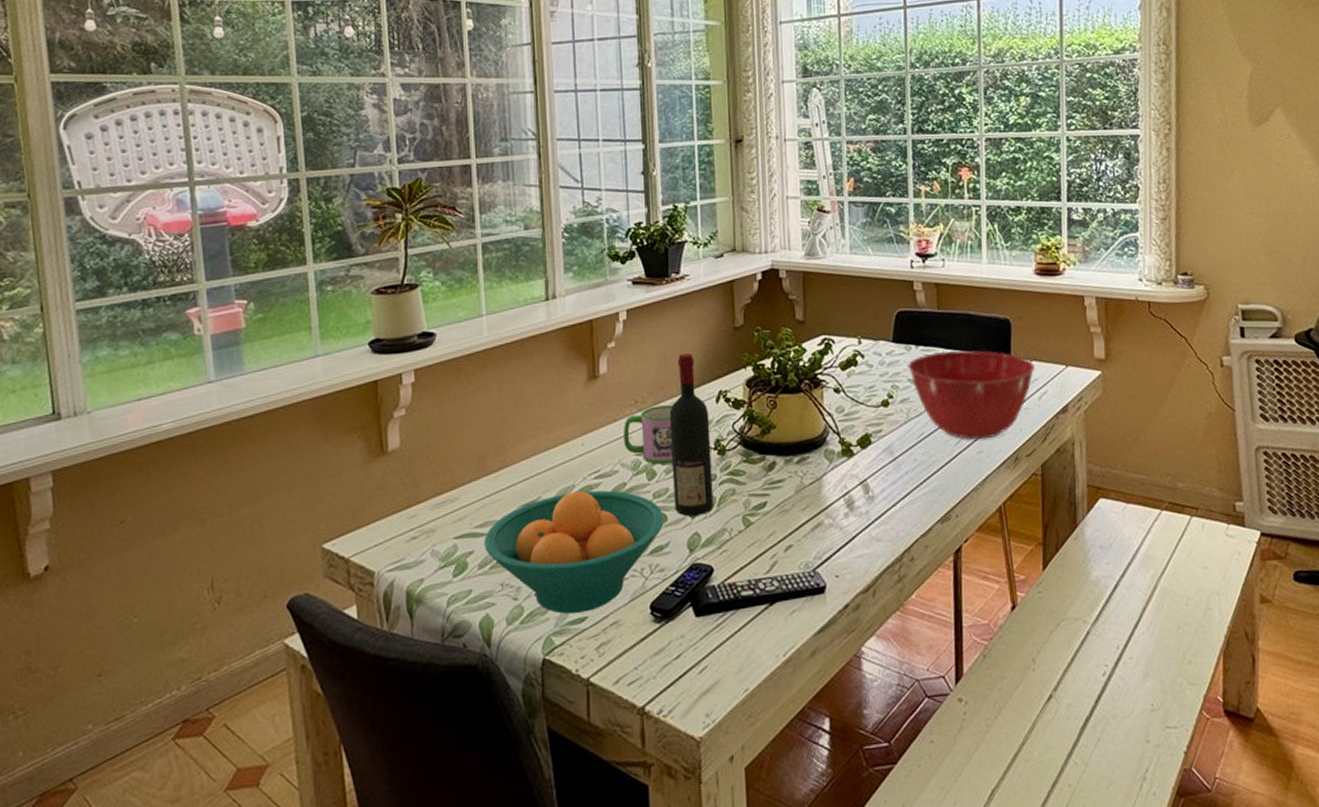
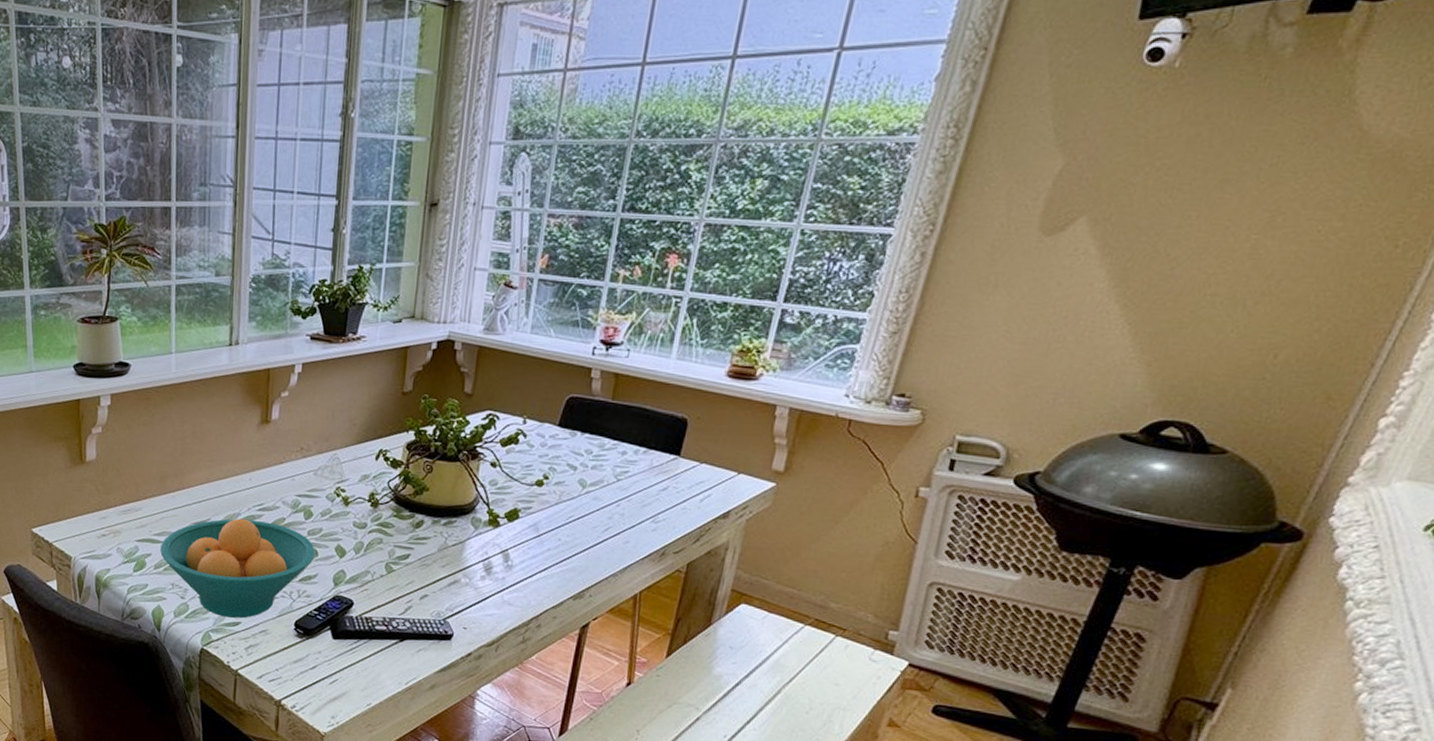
mug: present [623,405,673,465] -> none [286,455,335,508]
wine bottle: present [669,353,714,516] -> none [326,411,368,556]
mixing bowl: present [908,350,1035,440] -> none [569,441,704,531]

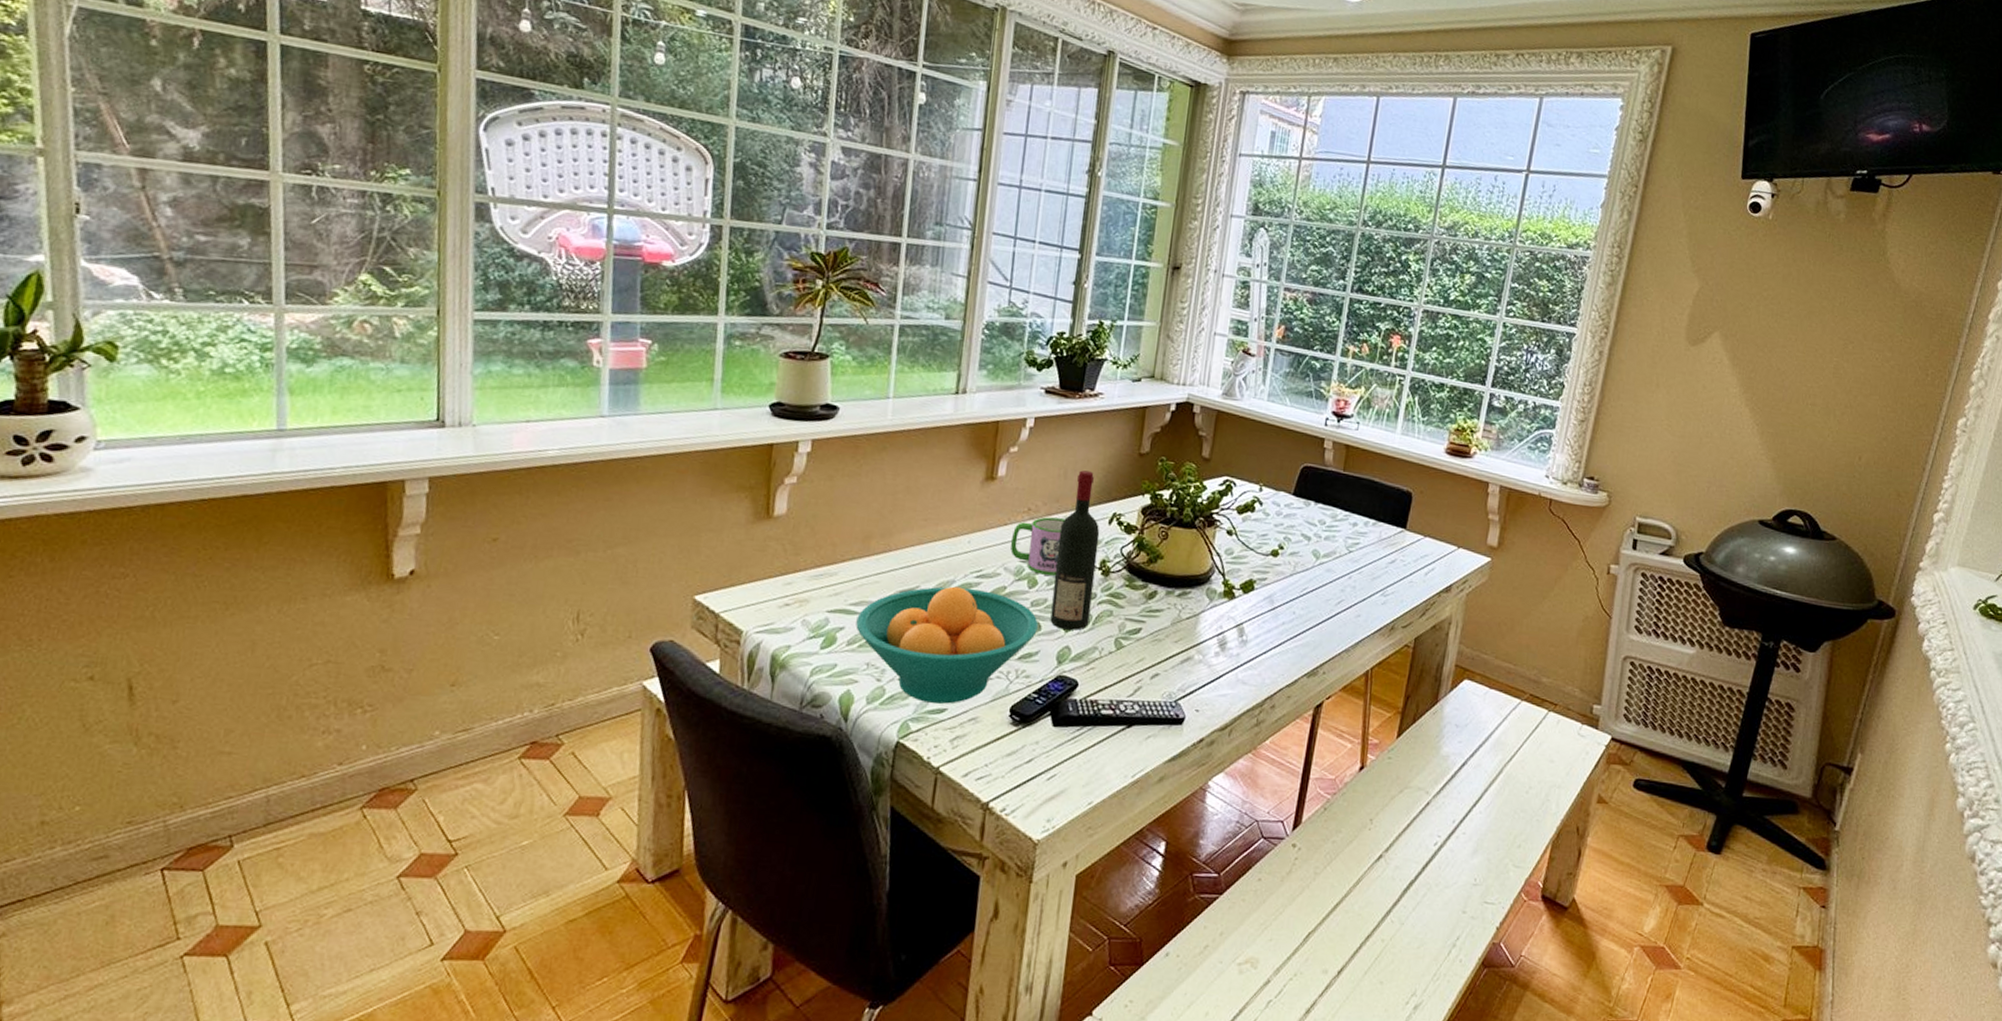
mug: none [286,455,335,508] -> present [1010,517,1066,576]
wine bottle: none [326,411,368,556] -> present [1050,470,1100,630]

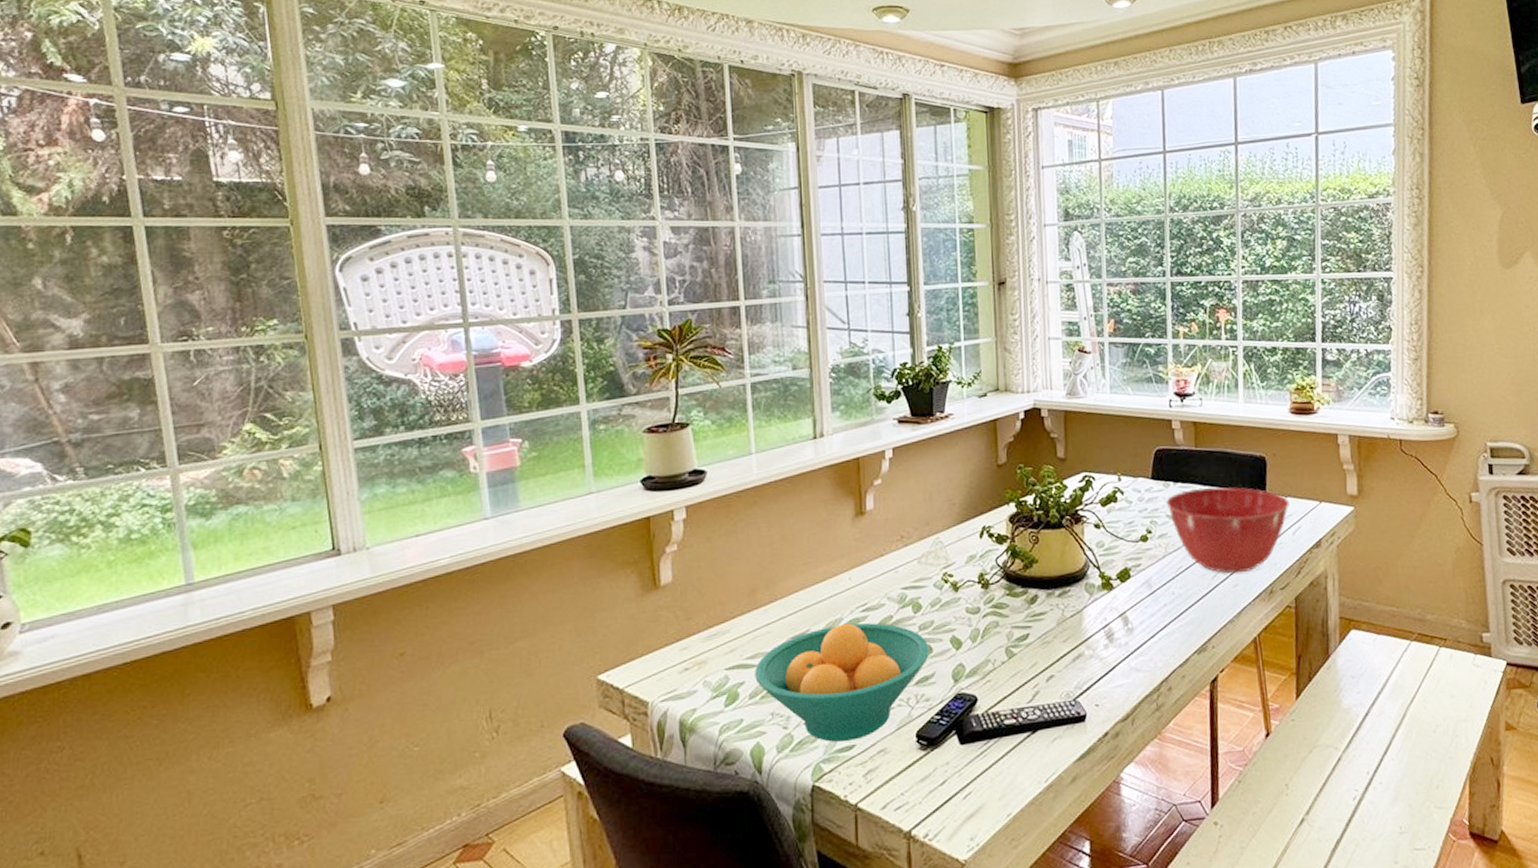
mug: present [1010,517,1066,576] -> none [889,540,938,598]
wine bottle: present [1050,470,1100,630] -> none [934,490,978,648]
mixing bowl: none [1303,512,1427,605] -> present [1166,487,1289,574]

